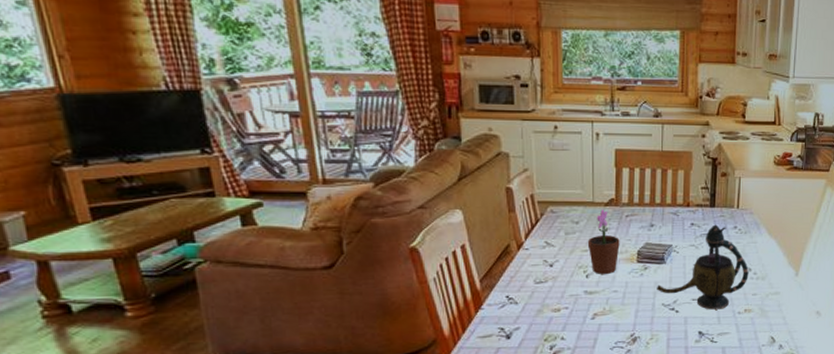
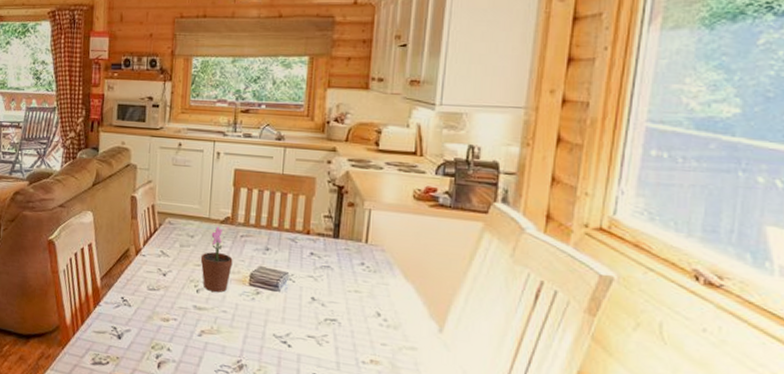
teapot: present [657,224,749,310] -> none [268,257,377,354]

